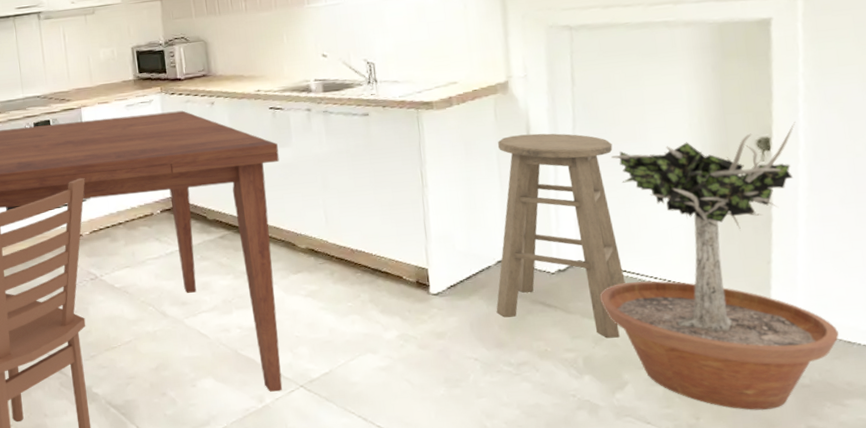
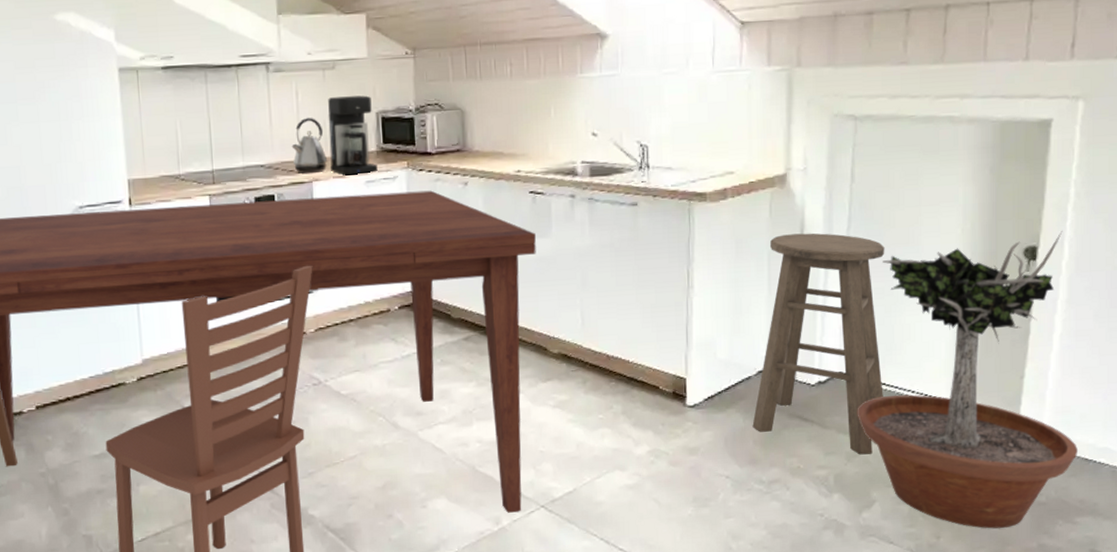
kettle: none [62,54,93,101] -> present [291,117,328,173]
coffee maker: none [90,34,136,101] -> present [328,95,378,176]

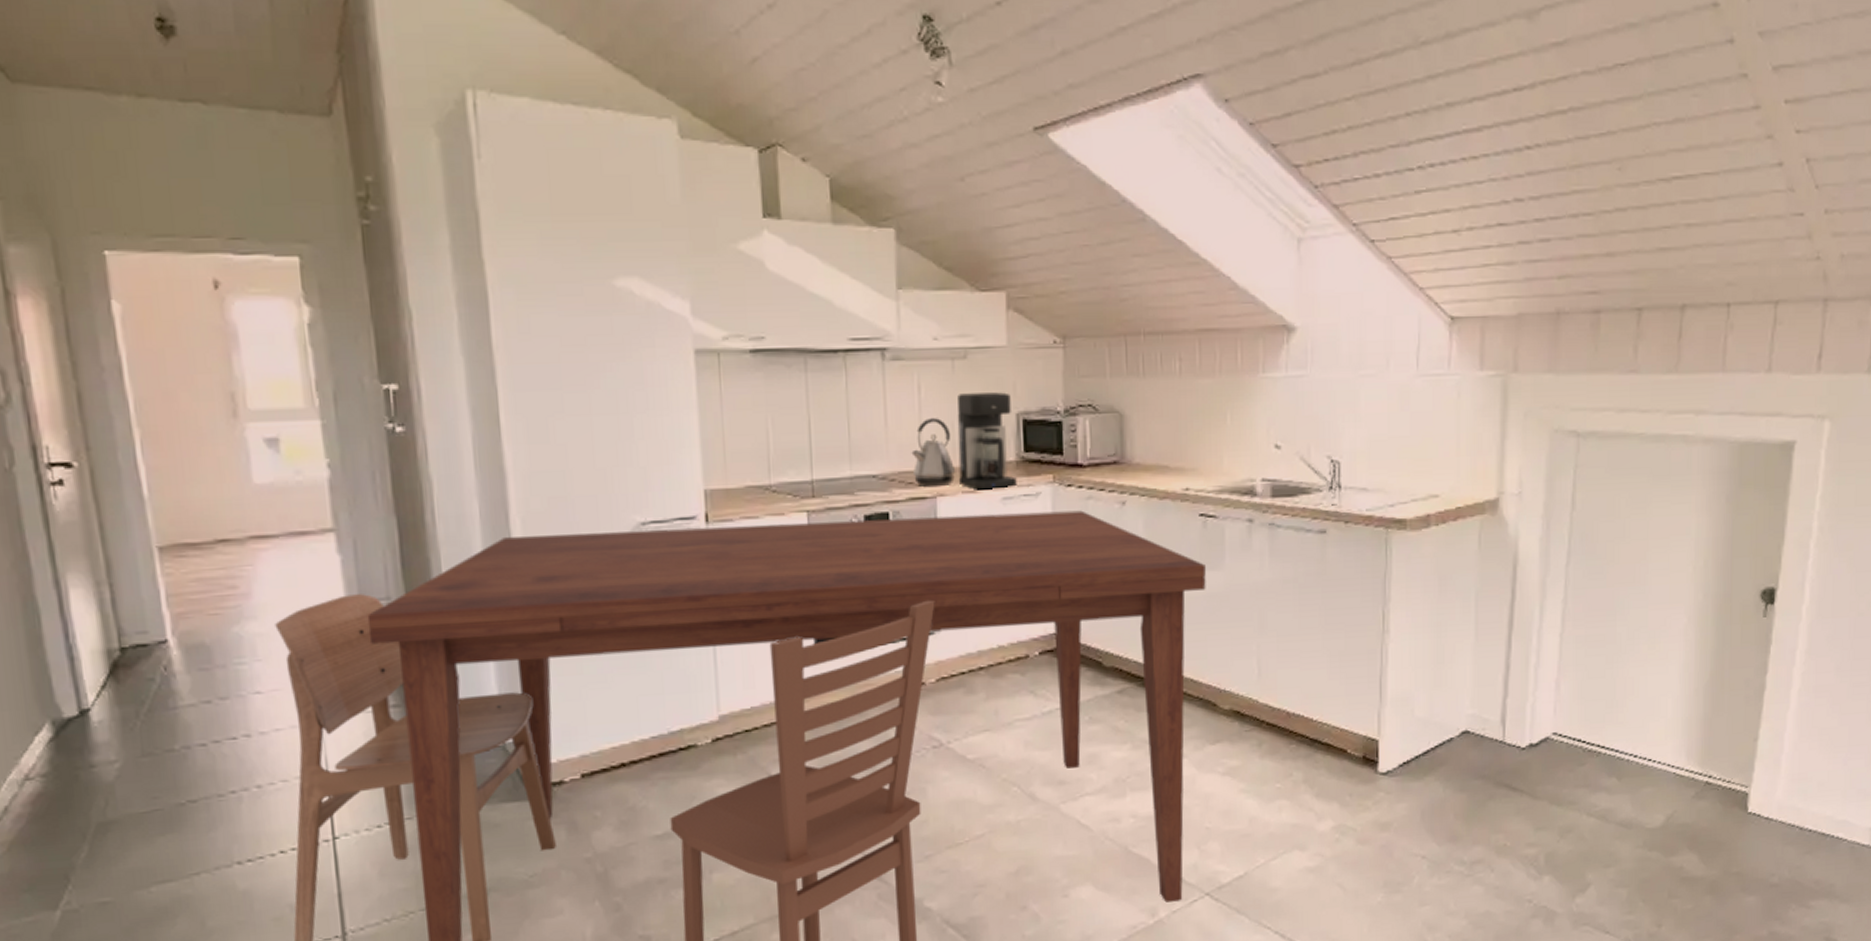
bar stool: present [752,233,885,455] -> none [1453,569,1608,830]
potted tree: present [857,231,1079,529] -> none [1572,571,1815,915]

